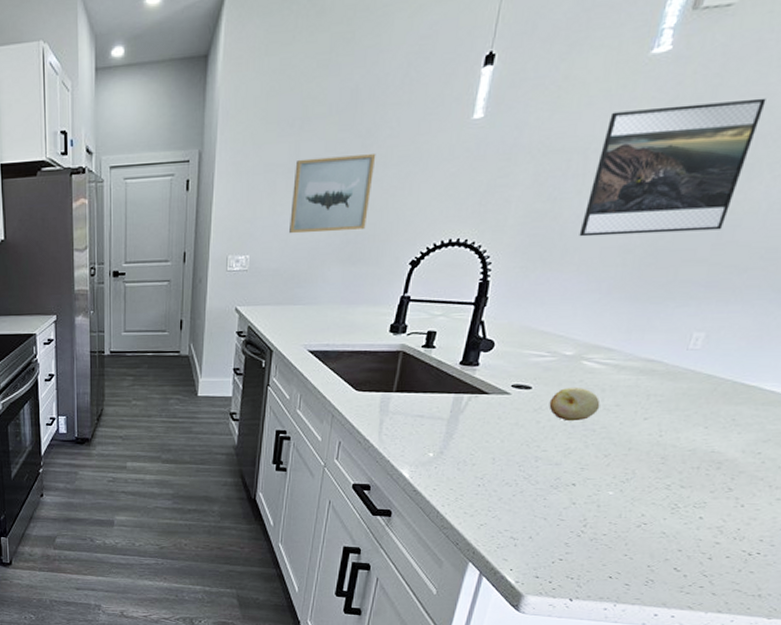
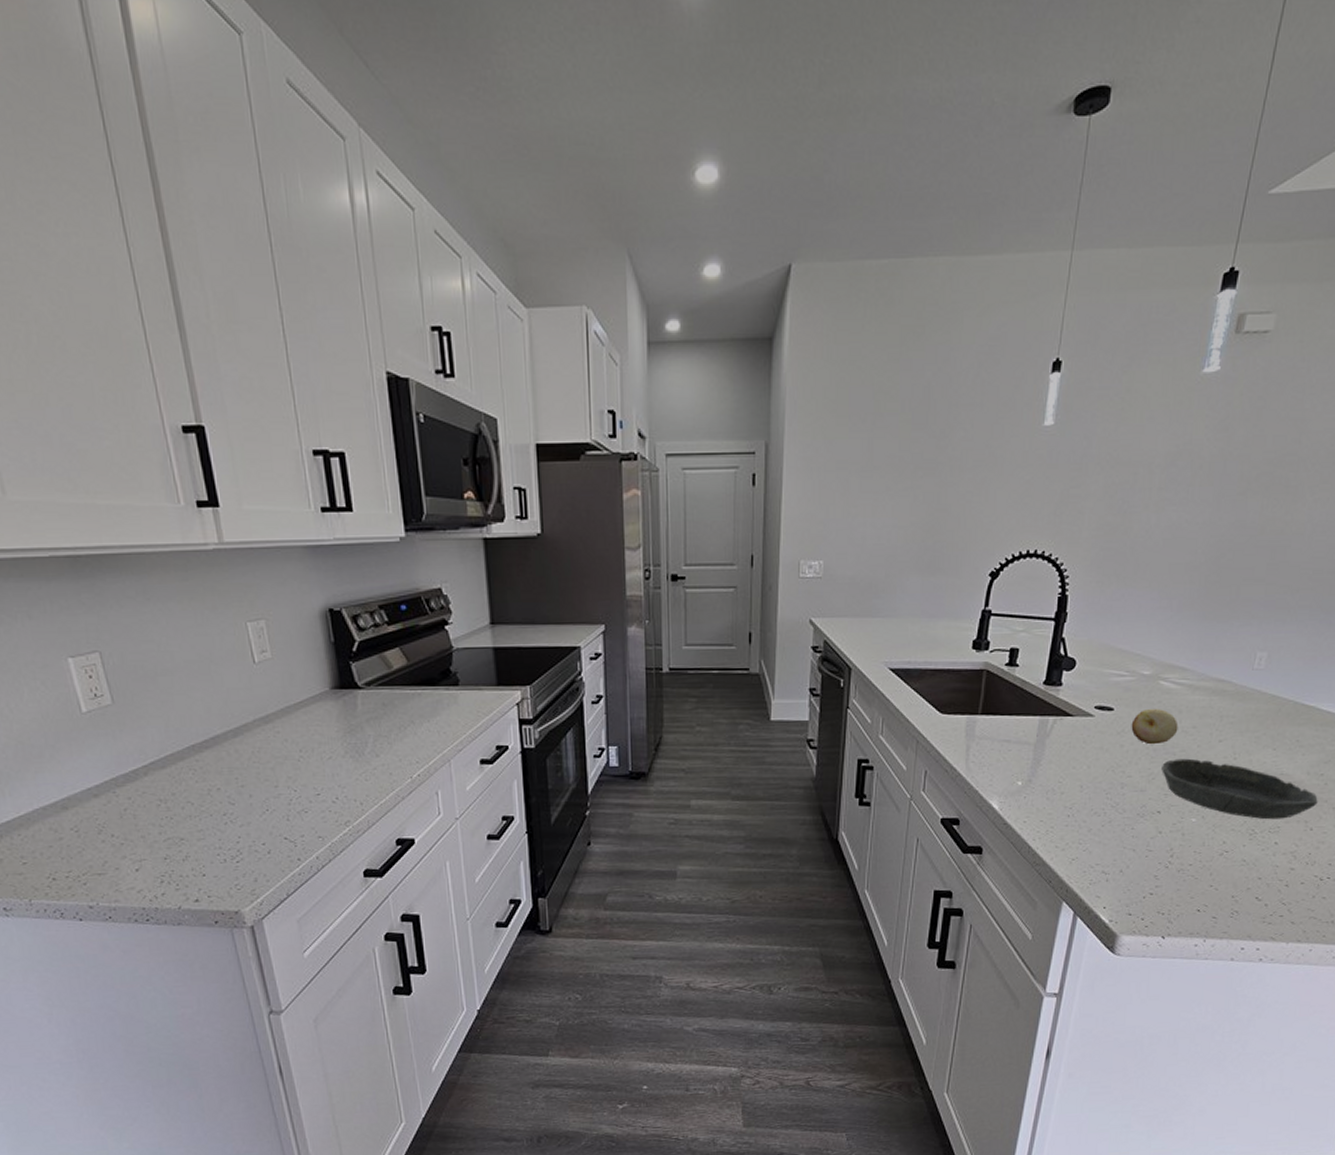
wall art: present [289,154,376,234] -> none [865,456,951,539]
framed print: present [579,98,767,237] -> none [1149,423,1303,552]
bowl: none [579,435,753,495] -> present [1162,758,1318,820]

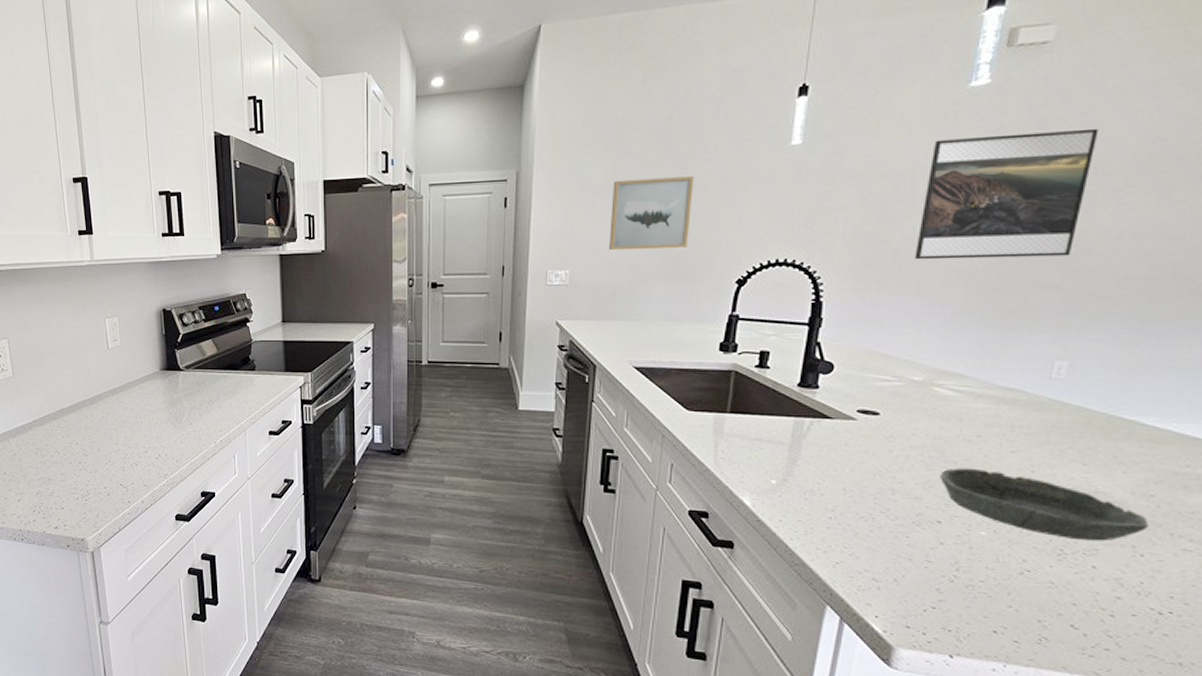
wall art: none [865,456,951,539] -> present [609,176,695,251]
fruit: present [1131,708,1179,745] -> none [901,414,959,452]
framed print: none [1149,423,1303,552] -> present [914,128,1099,260]

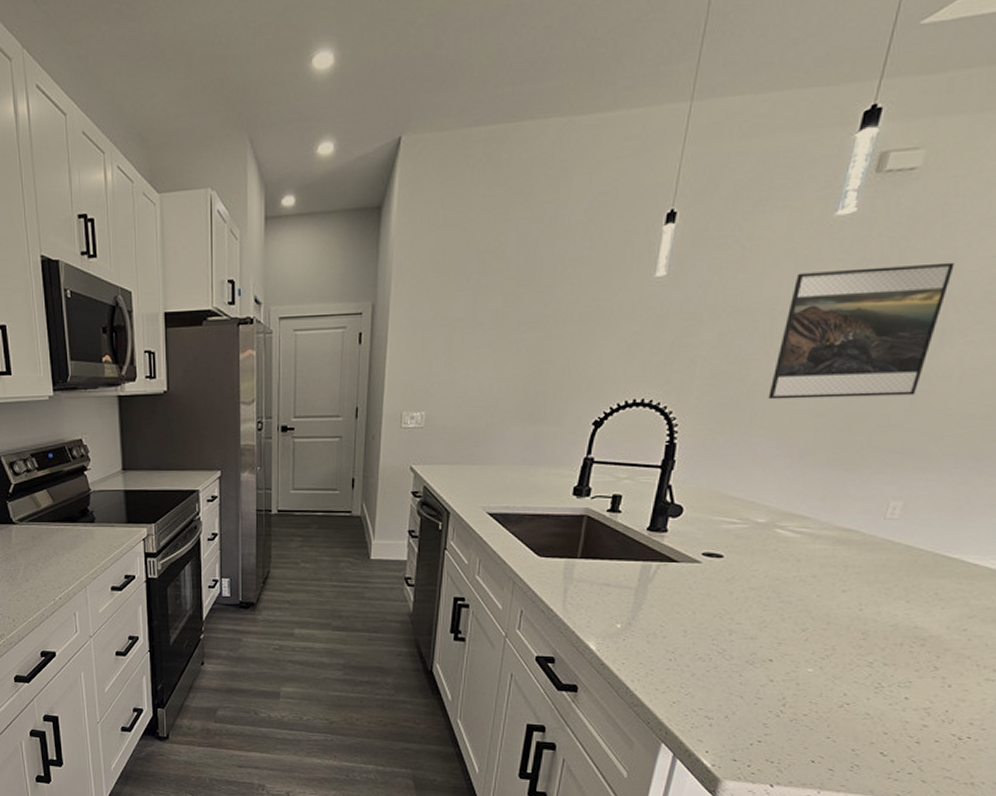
wall art: present [609,176,695,251] -> none [467,310,556,391]
bowl: present [940,468,1149,541] -> none [775,608,959,674]

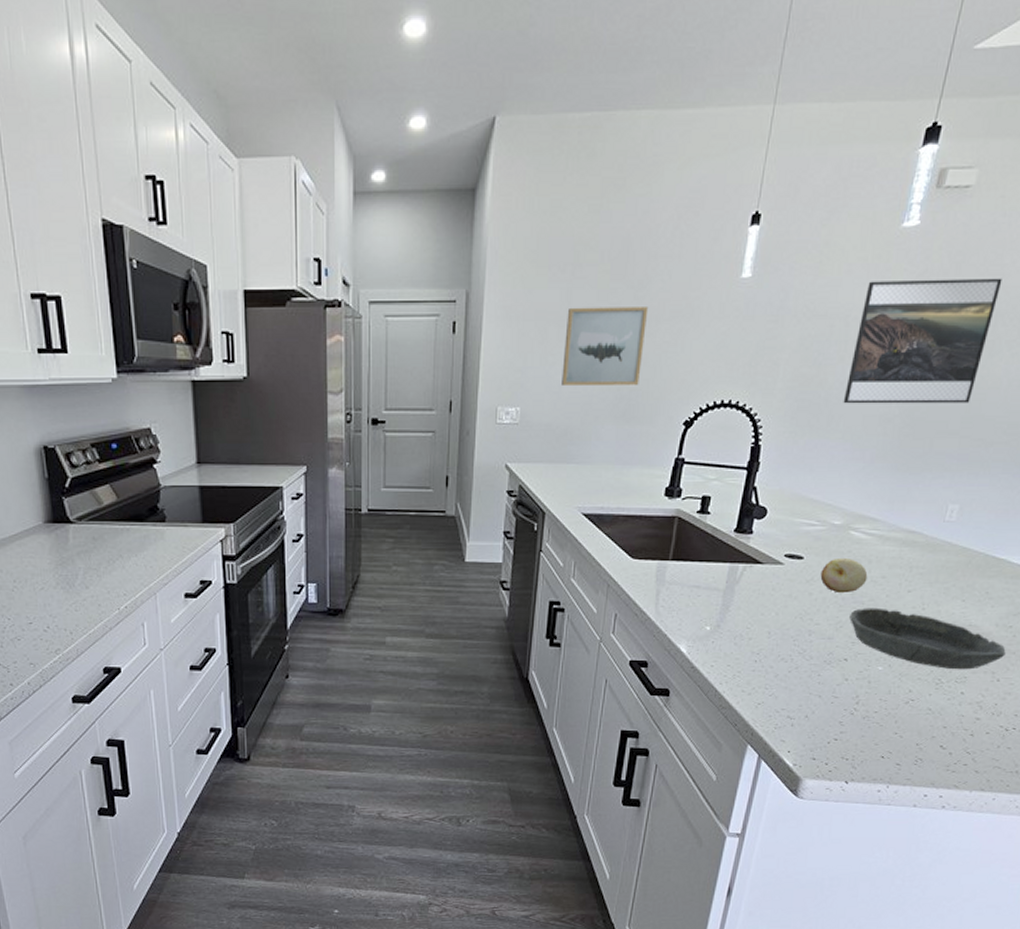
wall art: none [467,310,556,391] -> present [562,307,649,387]
fruit: none [742,556,796,593] -> present [820,557,868,594]
bowl: none [775,608,959,674] -> present [849,607,1006,670]

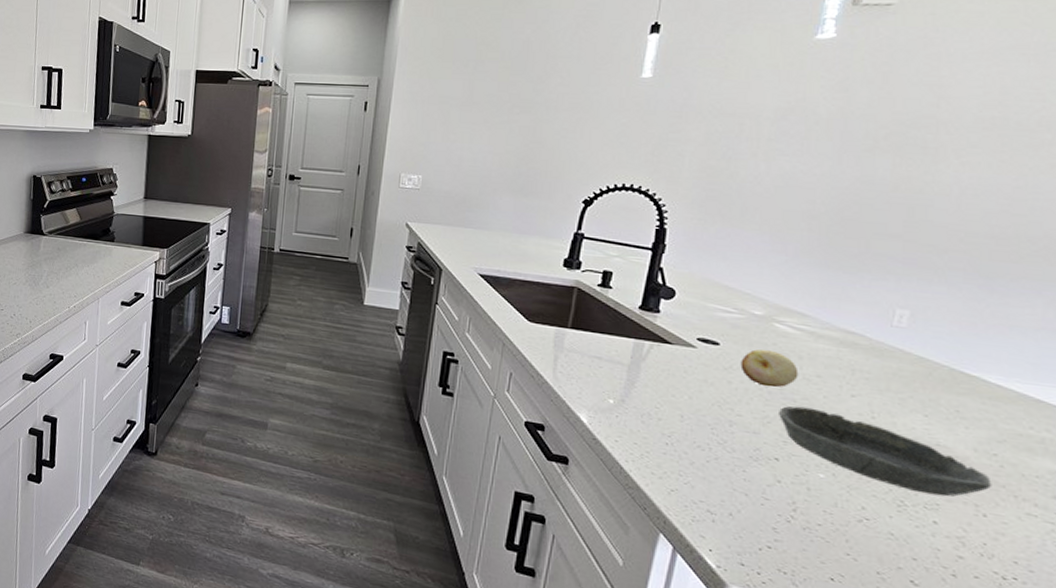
wall art: present [562,307,649,387] -> none [462,95,547,164]
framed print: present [843,278,1003,404] -> none [758,85,941,208]

